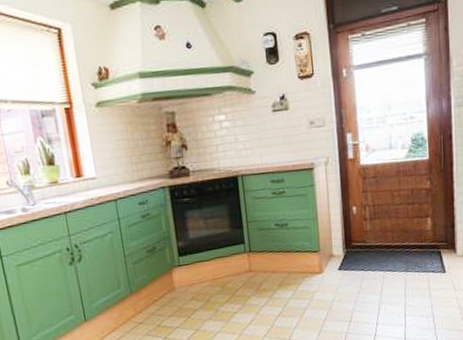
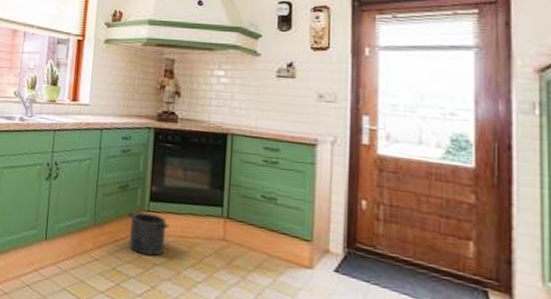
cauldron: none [161,266,201,306] -> present [128,212,169,256]

